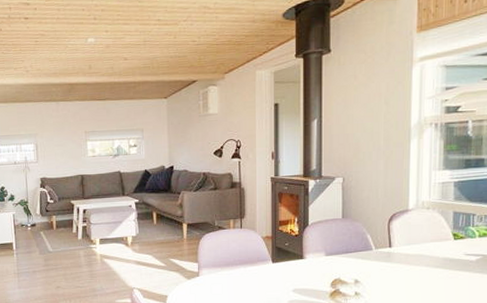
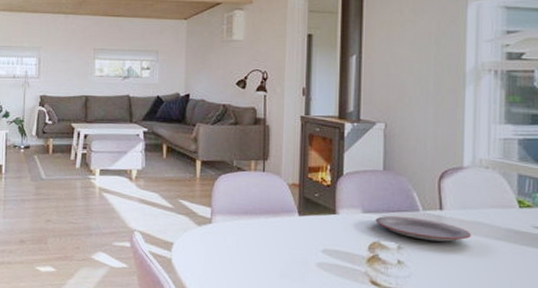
plate: none [336,255,415,274] -> present [375,215,471,242]

